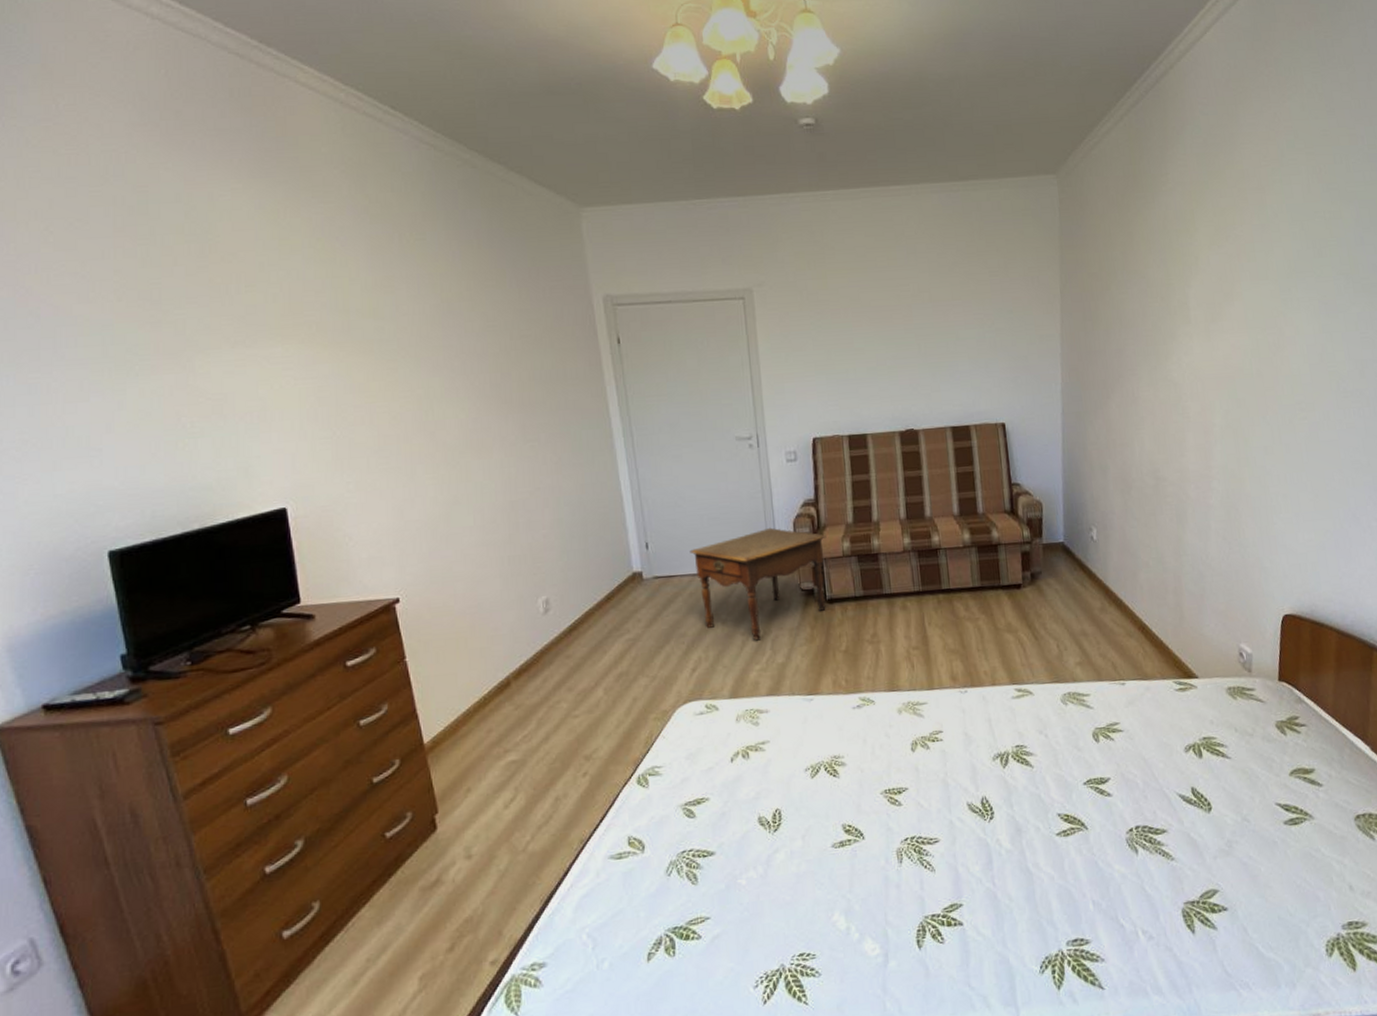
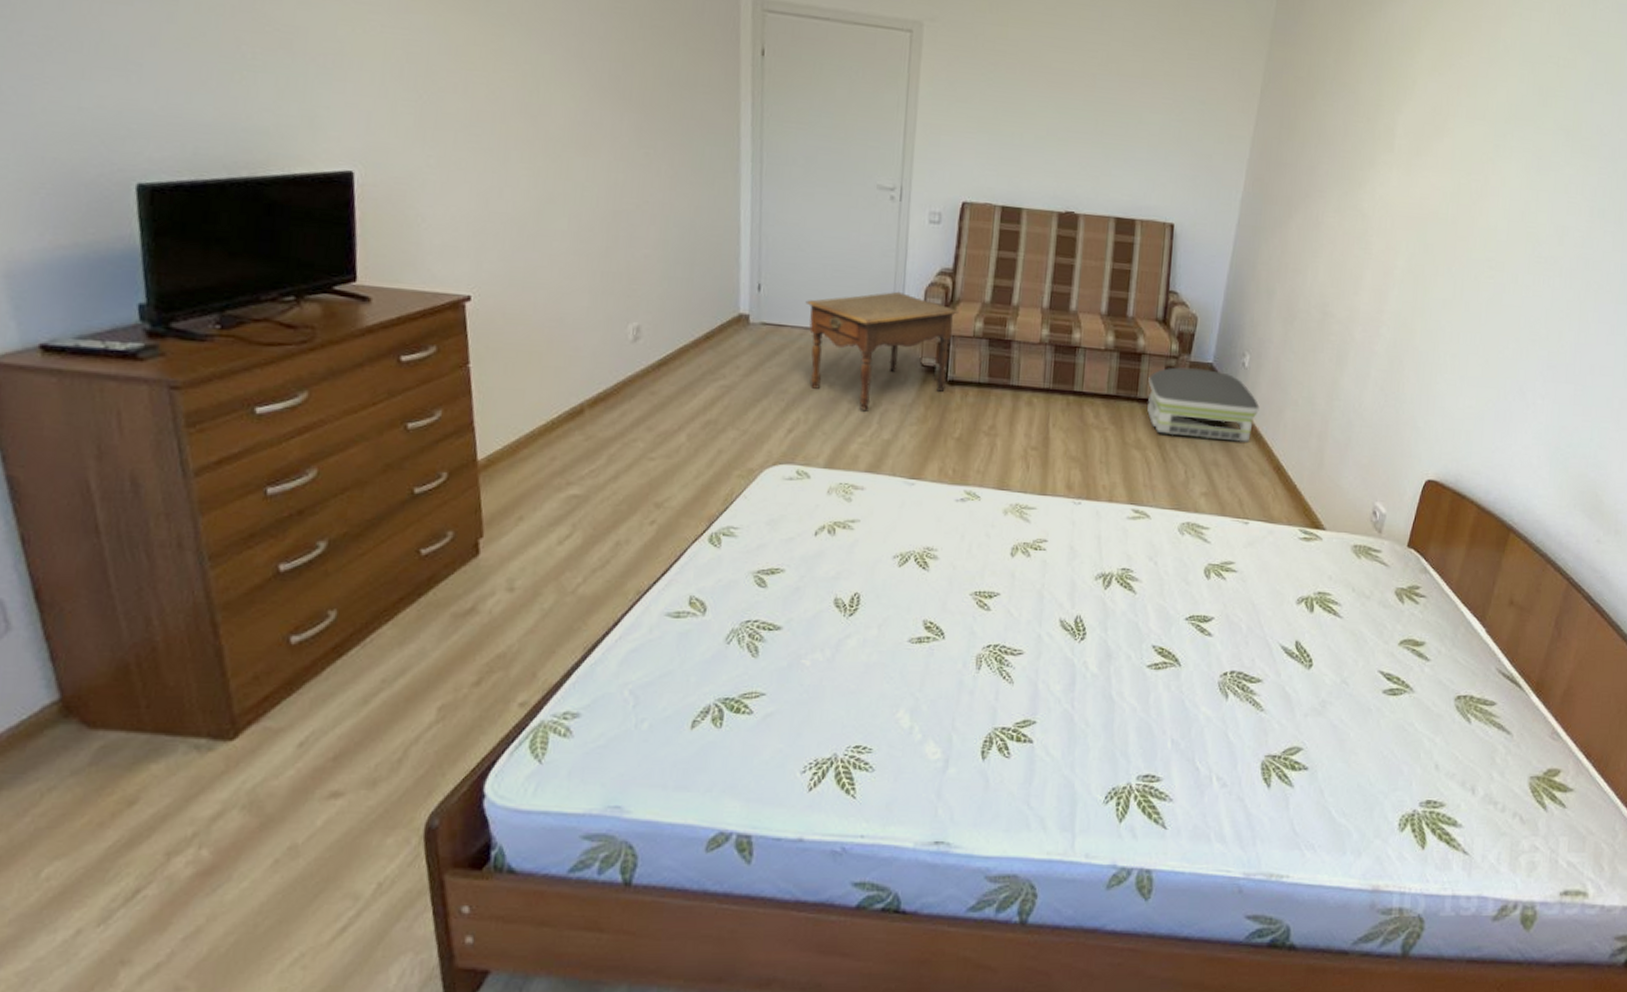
air purifier: none [1008,548,1115,615] -> present [1147,367,1260,443]

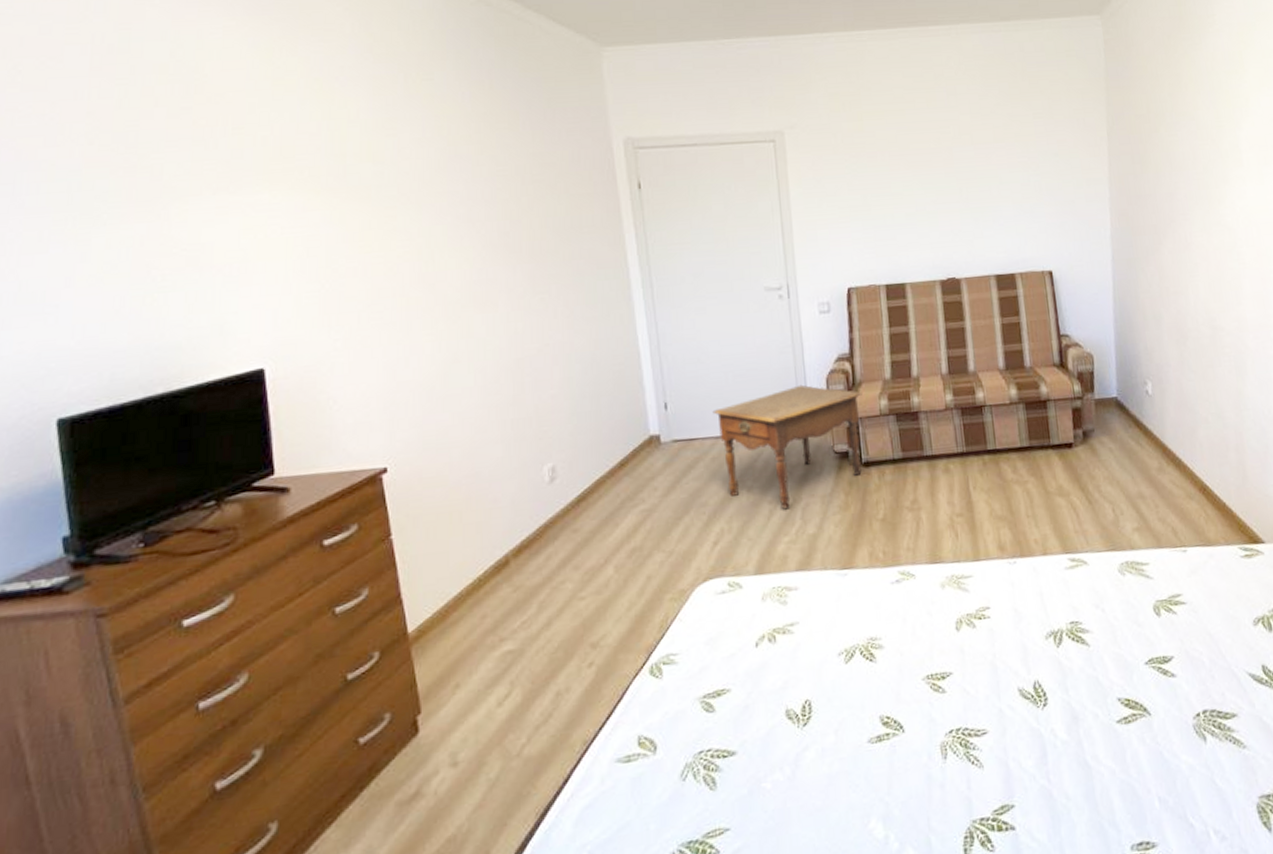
air purifier: present [1147,367,1260,443] -> none [1058,403,1173,477]

